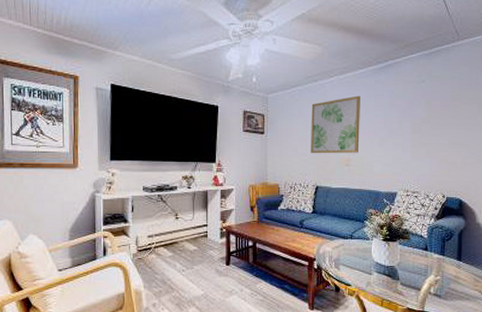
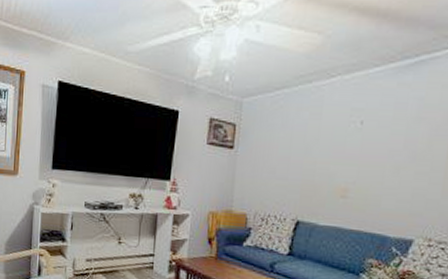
wall art: present [311,95,360,154] -> none [293,103,373,182]

